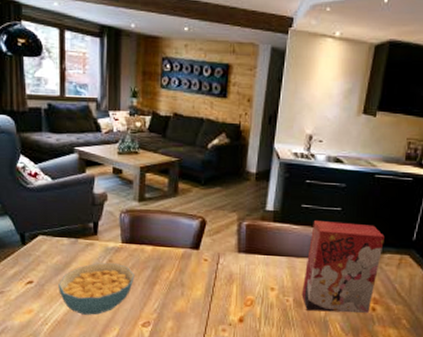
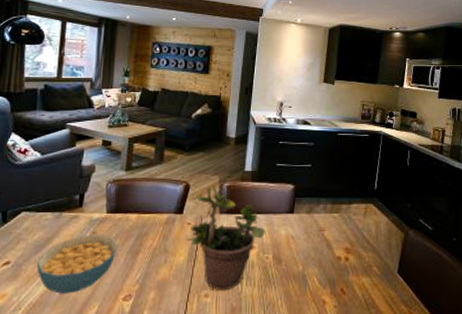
potted plant: none [202,223,286,328] -> present [185,185,265,291]
cereal box: present [301,221,385,313] -> none [280,177,351,266]

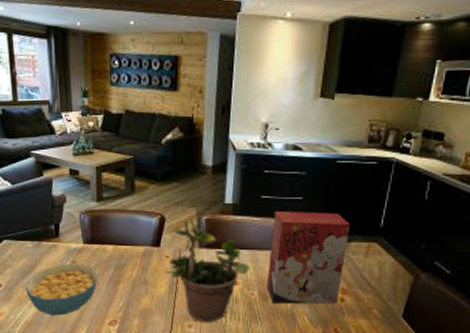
cereal box: none [280,177,351,266] -> present [266,212,350,304]

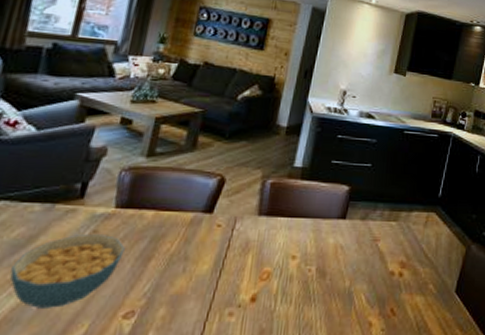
potted plant: present [165,218,249,323] -> none [212,181,311,309]
cereal box: present [266,212,350,304] -> none [325,178,412,281]

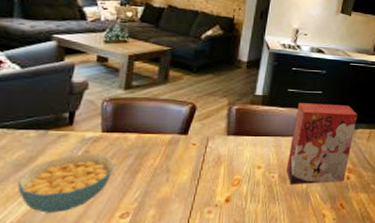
cereal box: none [325,178,412,281] -> present [286,103,357,184]

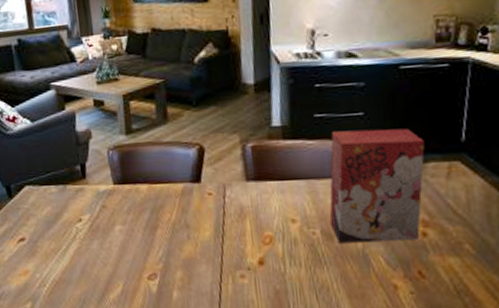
cereal bowl: present [17,154,115,213] -> none [52,209,133,271]

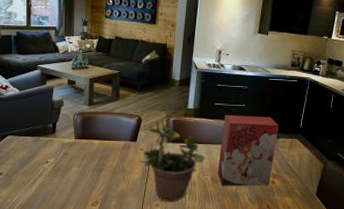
potted plant: none [208,143,308,272] -> present [139,120,205,203]

